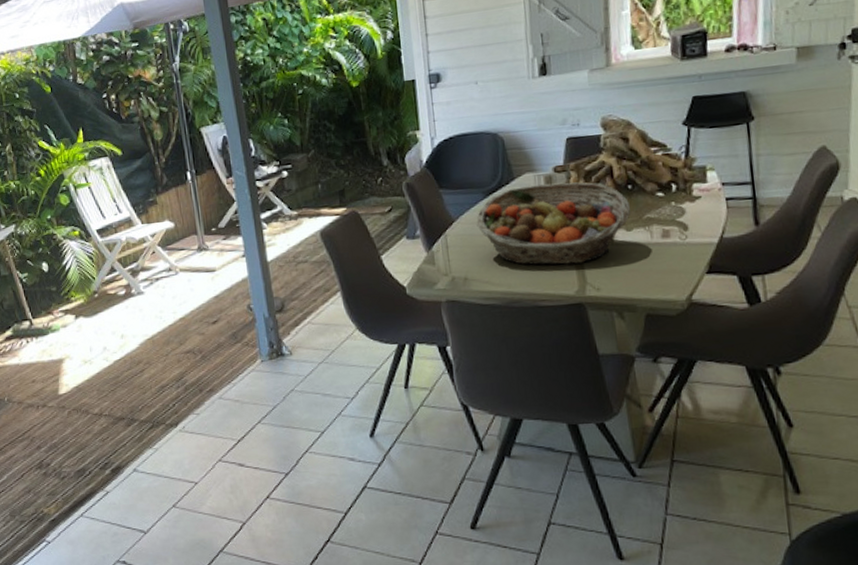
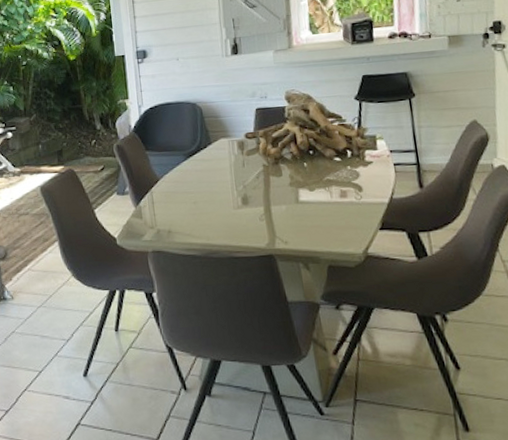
fruit basket: present [476,182,631,265] -> none [178,147,313,220]

